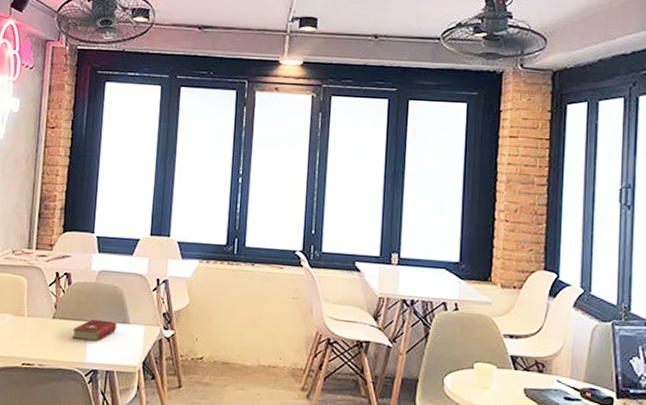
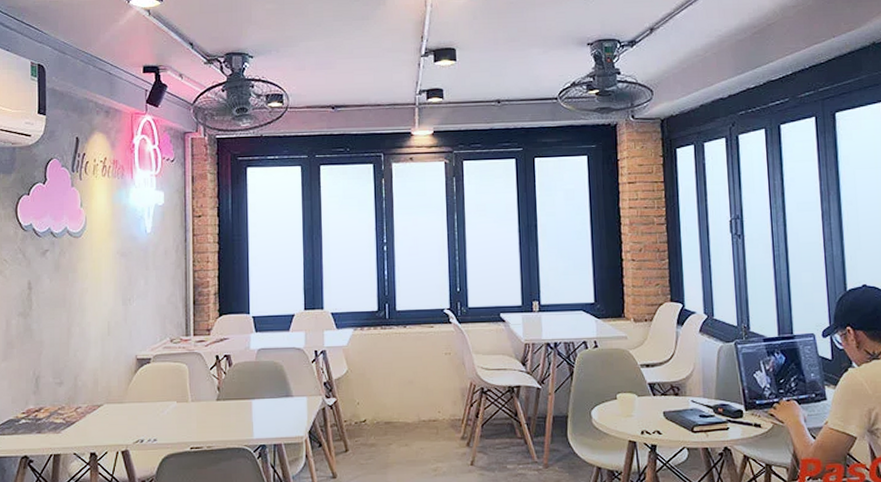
hardcover book: present [73,319,116,342] -> none [238,396,280,418]

